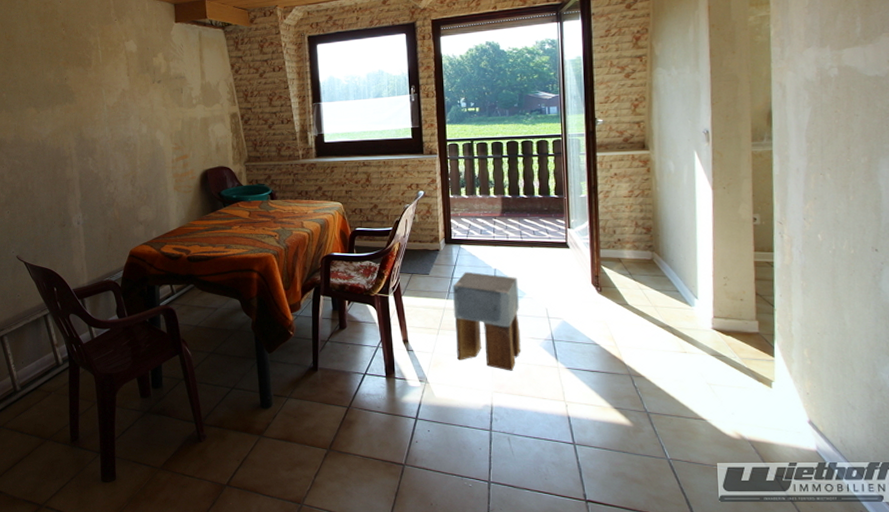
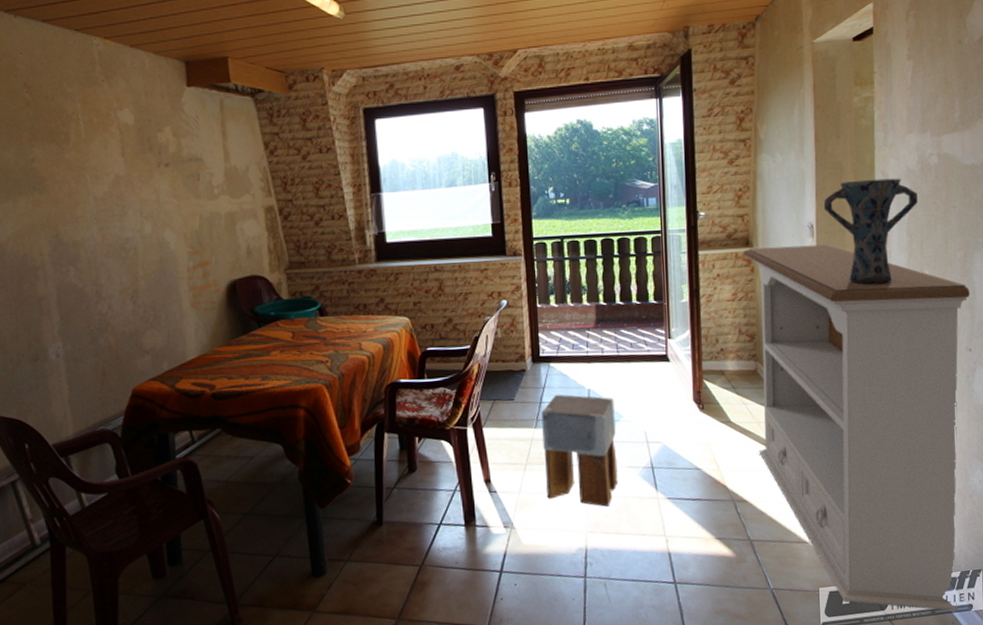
bookshelf: none [639,148,875,501] -> present [743,244,970,612]
vase: none [719,89,817,186] -> present [823,178,918,285]

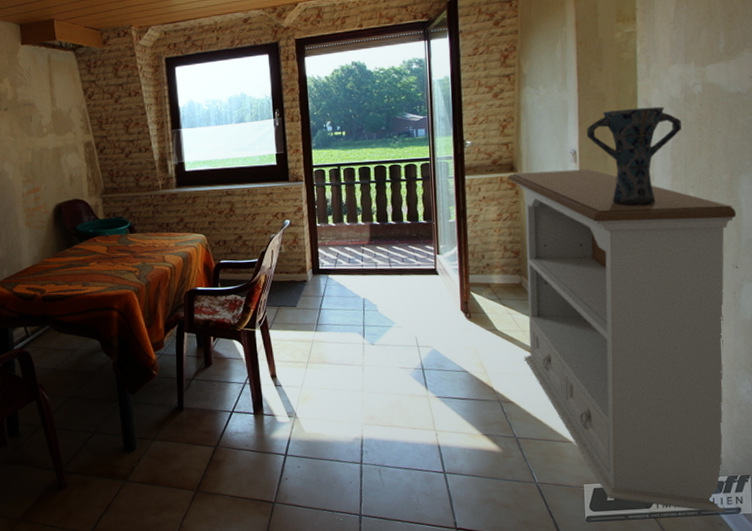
stool: present [541,394,618,507] -> none [321,302,391,402]

